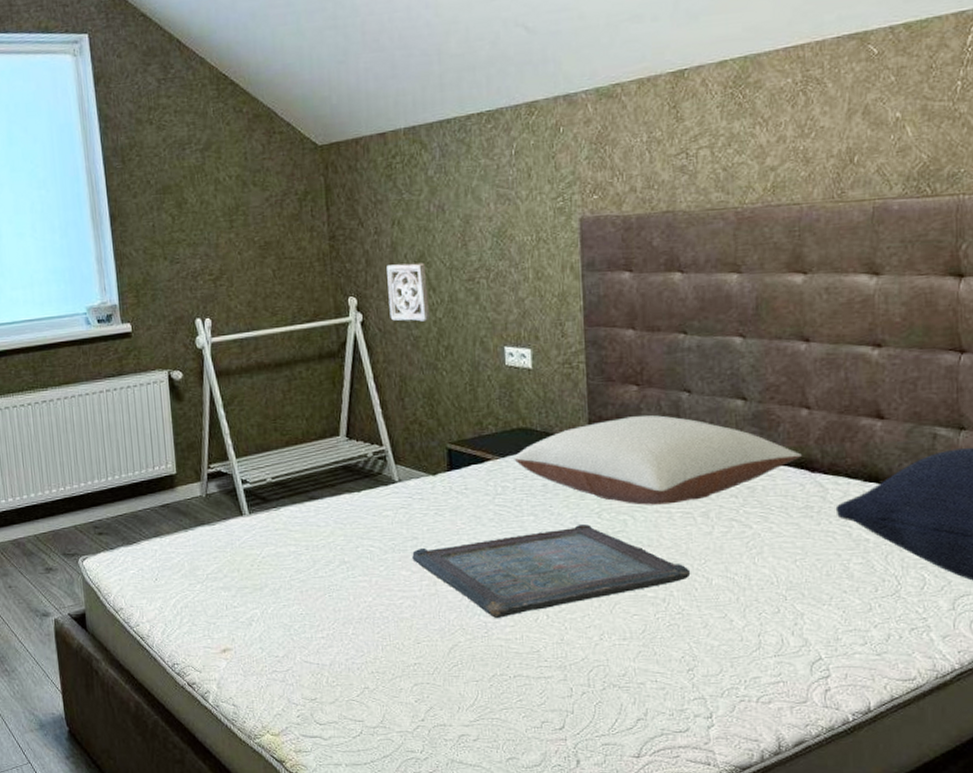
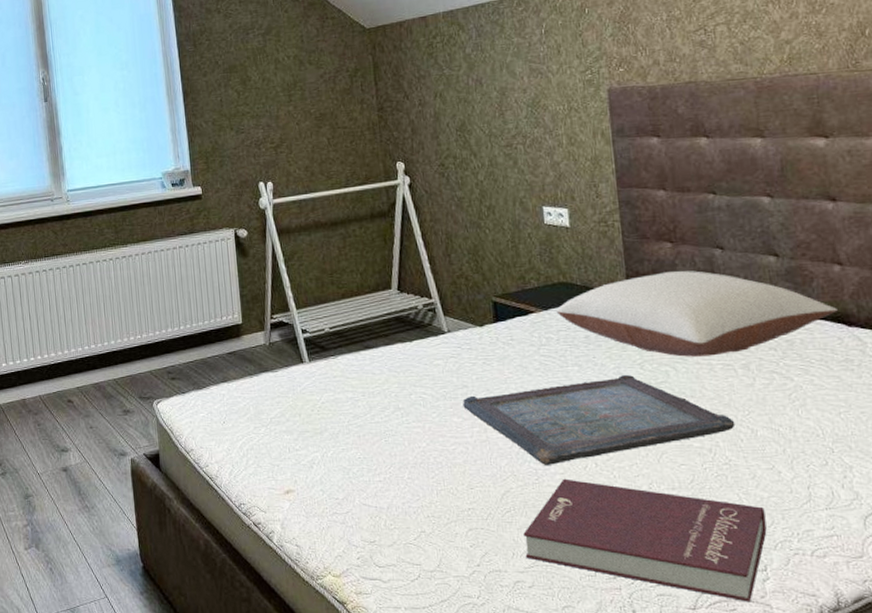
wall ornament: present [387,262,431,322] -> none [431,130,473,184]
book: none [470,631,715,749] -> present [523,478,767,603]

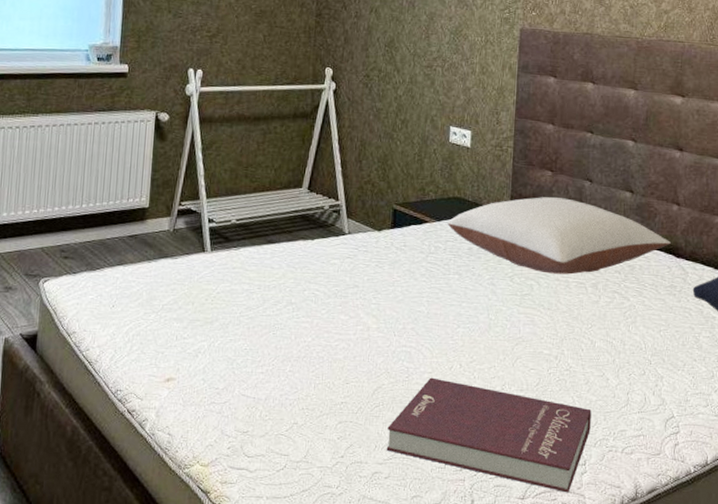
serving tray: present [462,375,736,465] -> none [351,286,579,364]

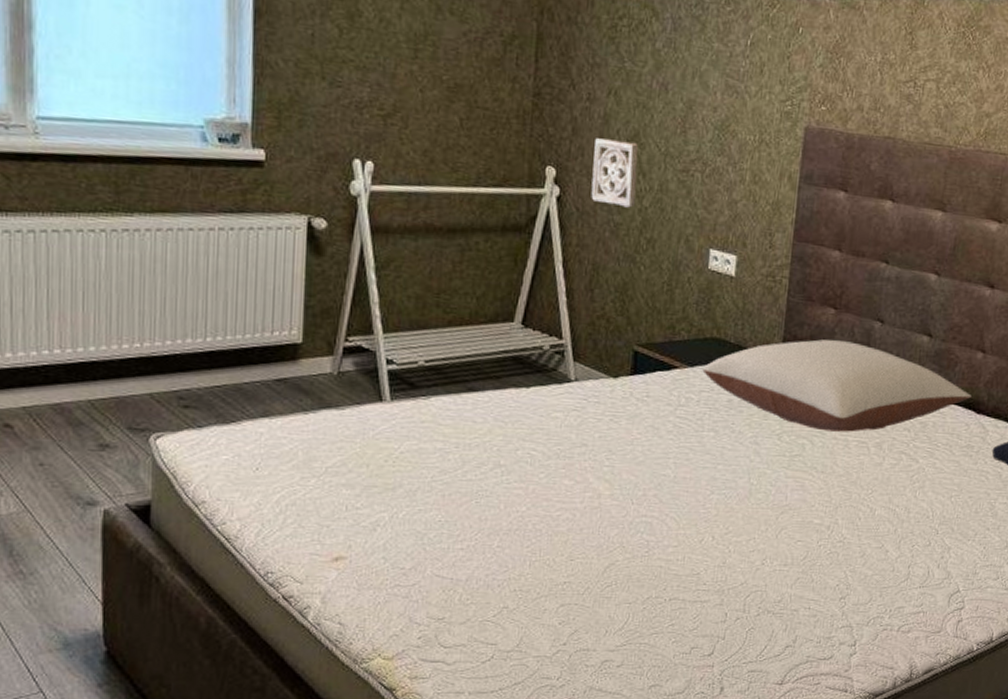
wall ornament: none [359,44,394,97] -> present [591,138,638,208]
book: present [386,377,591,493] -> none [619,552,866,676]

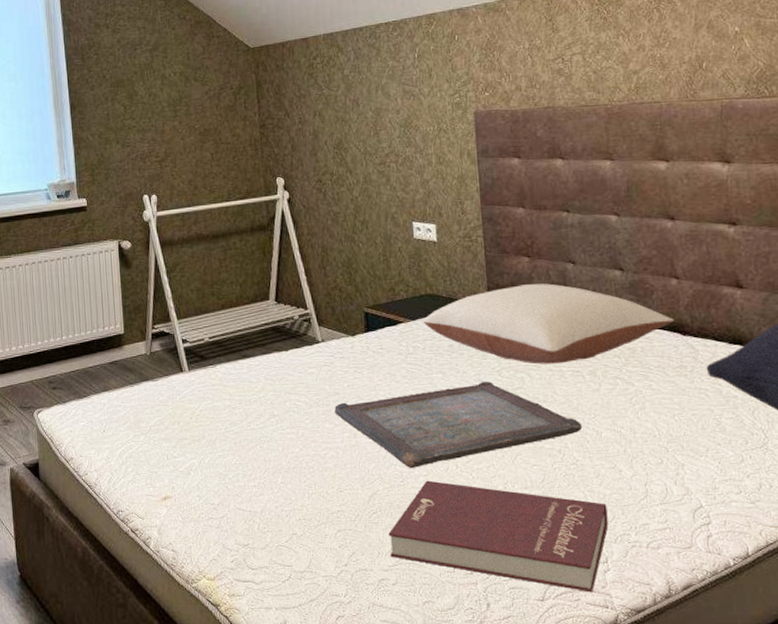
serving tray: none [578,445,857,537] -> present [334,382,583,468]
wall ornament: present [591,138,638,208] -> none [309,148,348,200]
book: none [619,552,866,676] -> present [388,480,609,593]

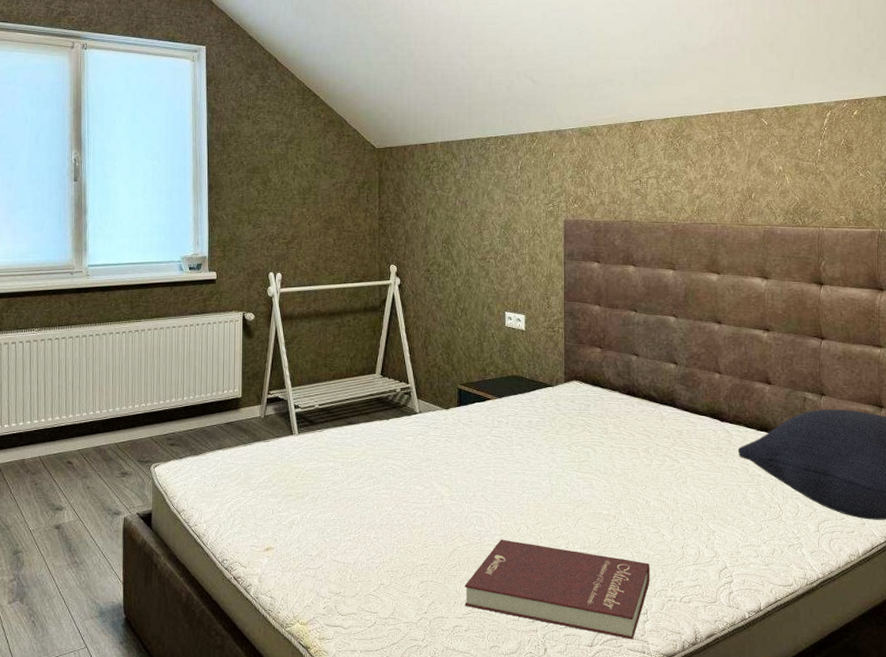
serving tray: present [334,382,583,468] -> none [426,454,635,528]
pillow: present [423,283,675,364] -> none [508,372,716,441]

